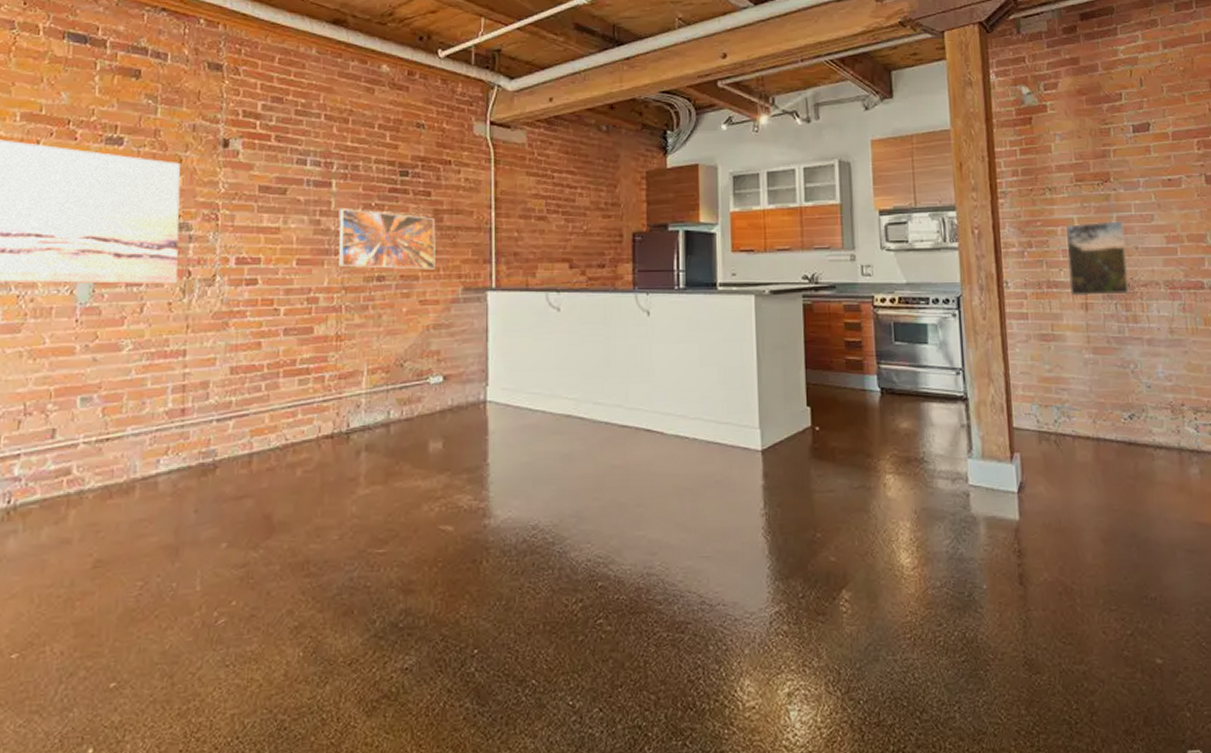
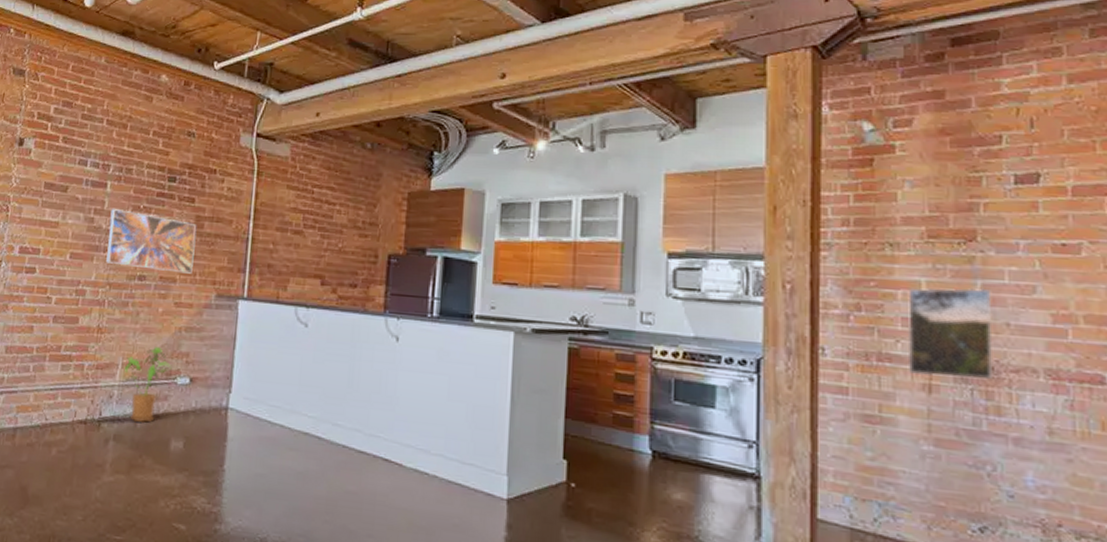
house plant: none [370,348,423,430] -> present [124,347,172,424]

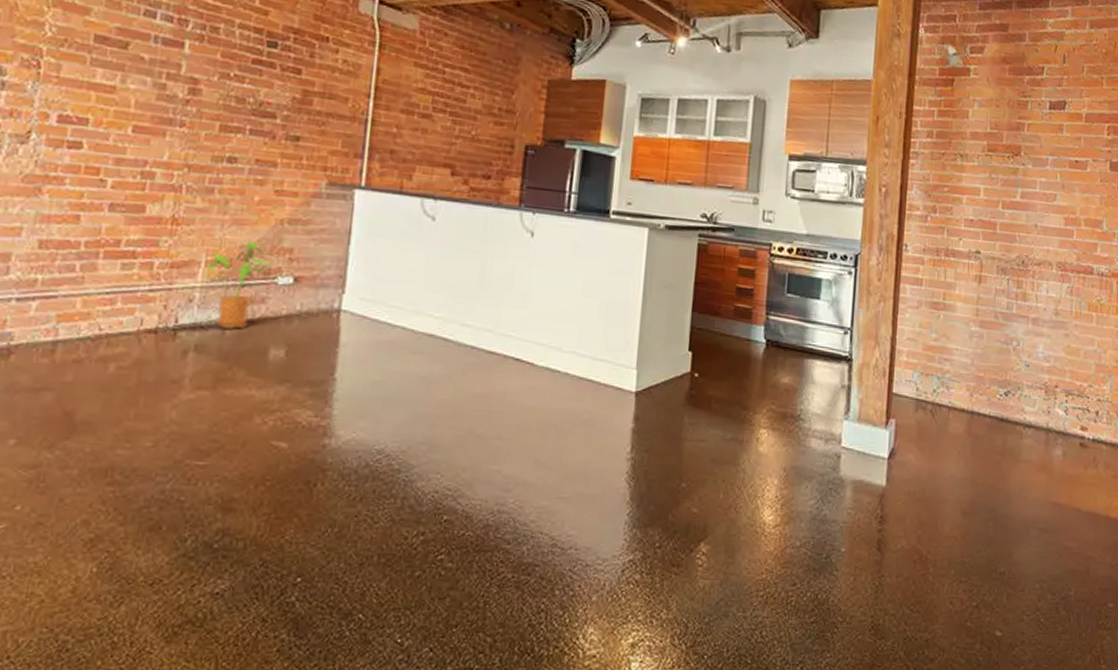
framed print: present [106,209,196,274] -> none [183,74,303,158]
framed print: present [907,287,993,380] -> none [967,193,1027,272]

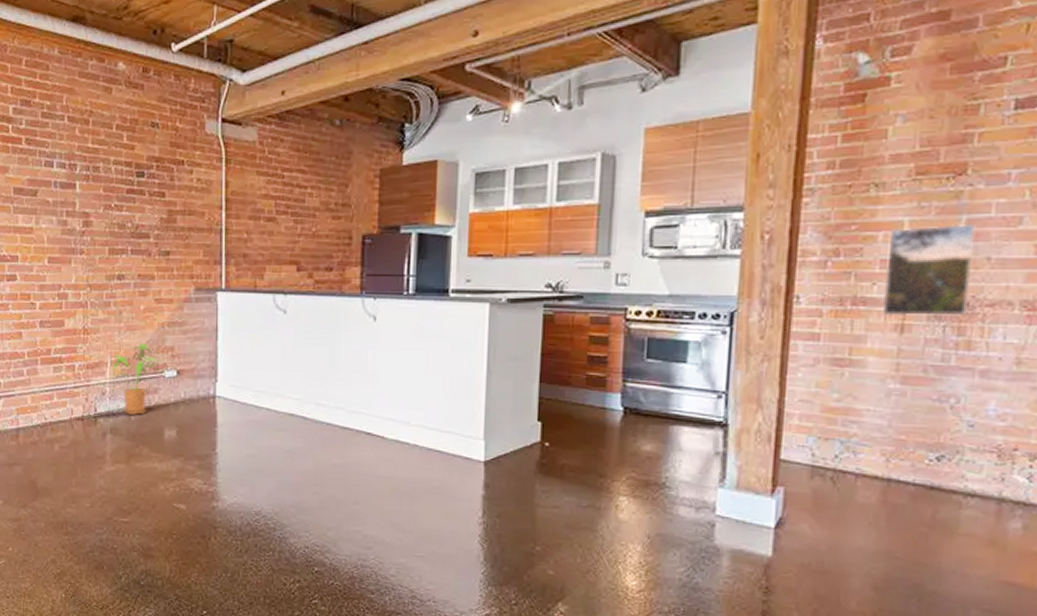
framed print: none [967,193,1027,272] -> present [883,223,976,317]

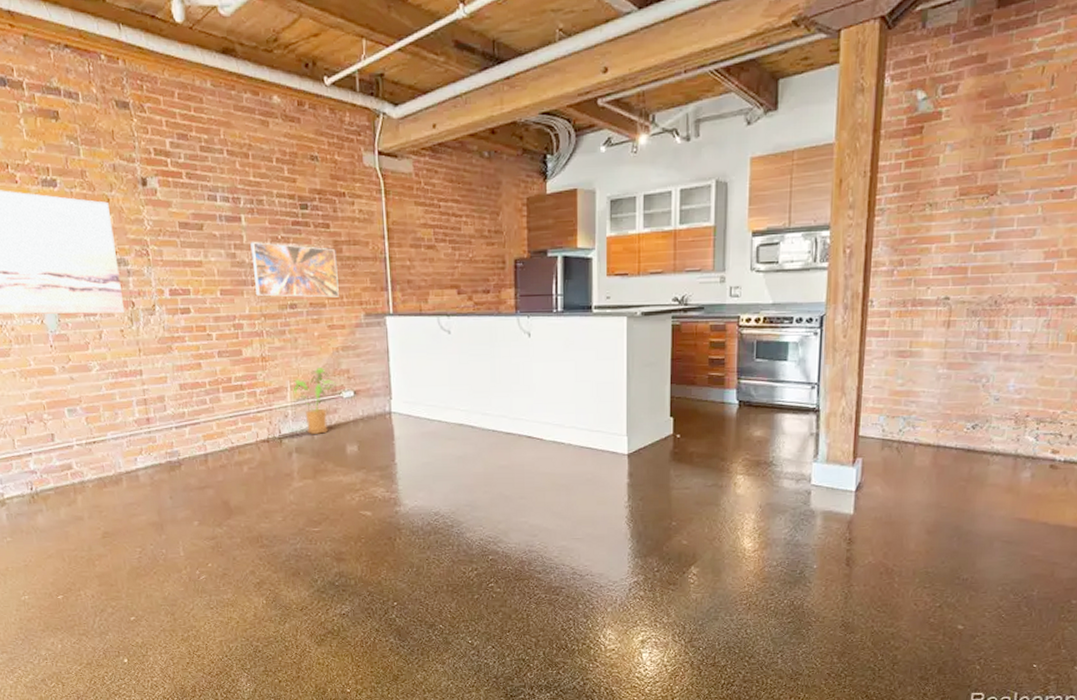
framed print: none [83,210,170,270] -> present [250,242,339,298]
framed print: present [883,223,976,317] -> none [935,235,1003,315]

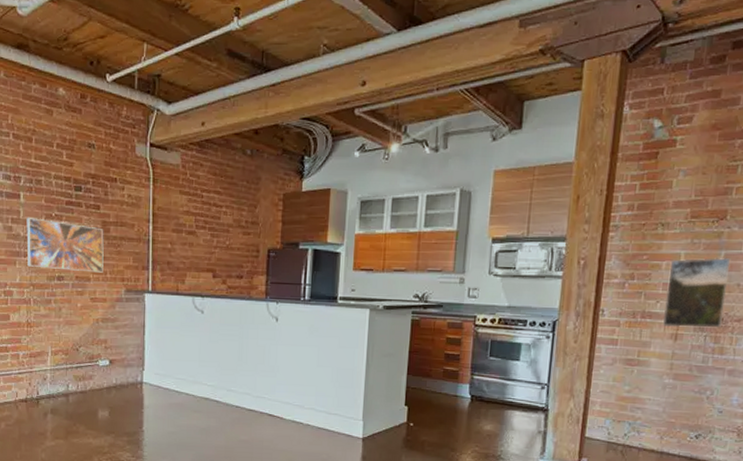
house plant: present [292,368,336,435] -> none [53,336,94,399]
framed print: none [935,235,1003,315] -> present [663,257,731,328]

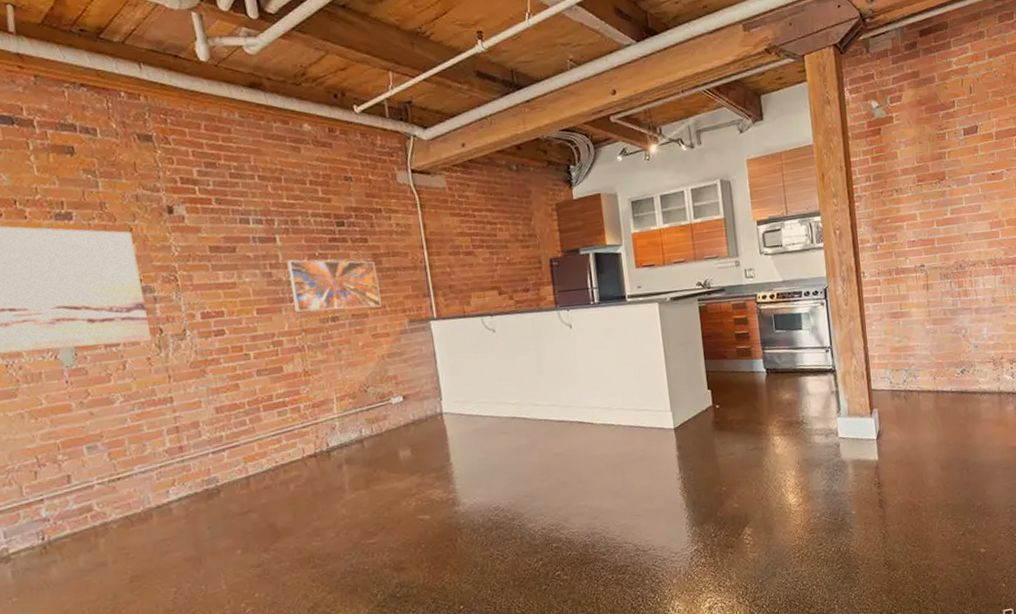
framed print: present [663,257,731,328] -> none [909,212,961,279]

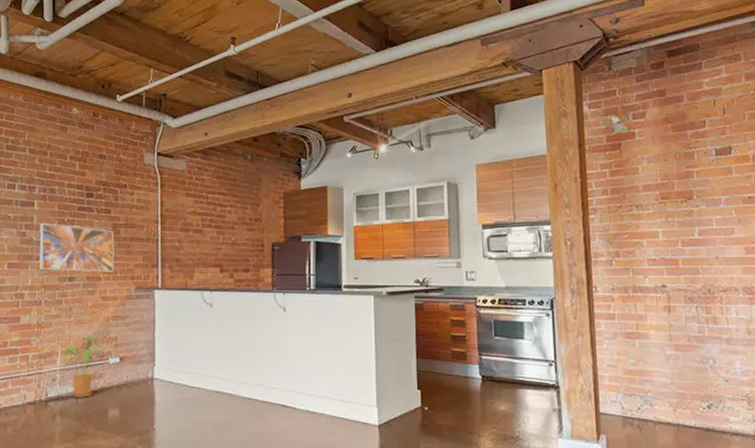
house plant: none [339,376,384,445] -> present [63,335,104,399]

